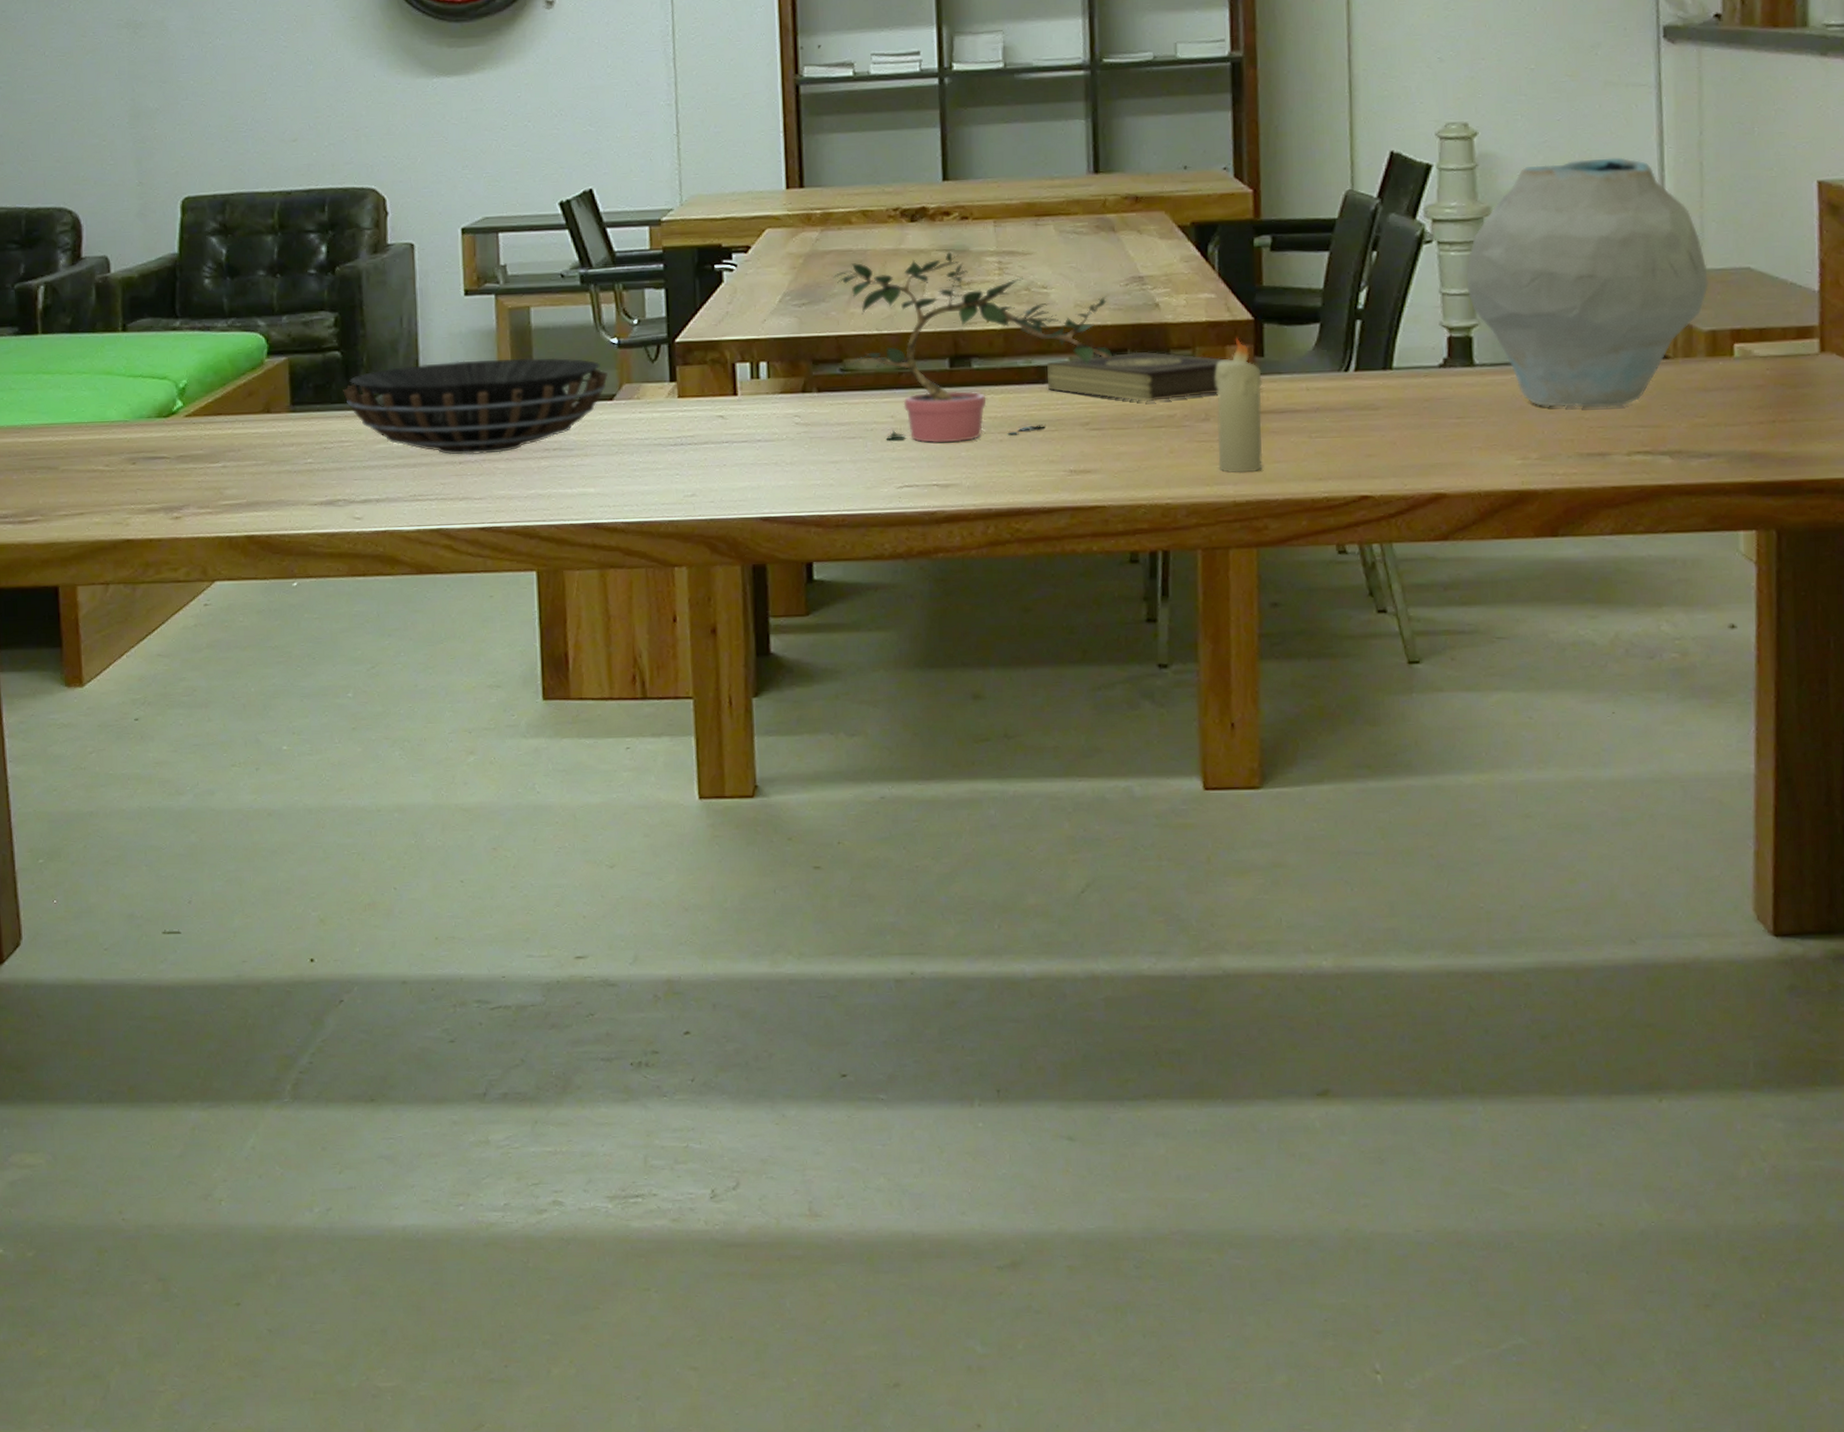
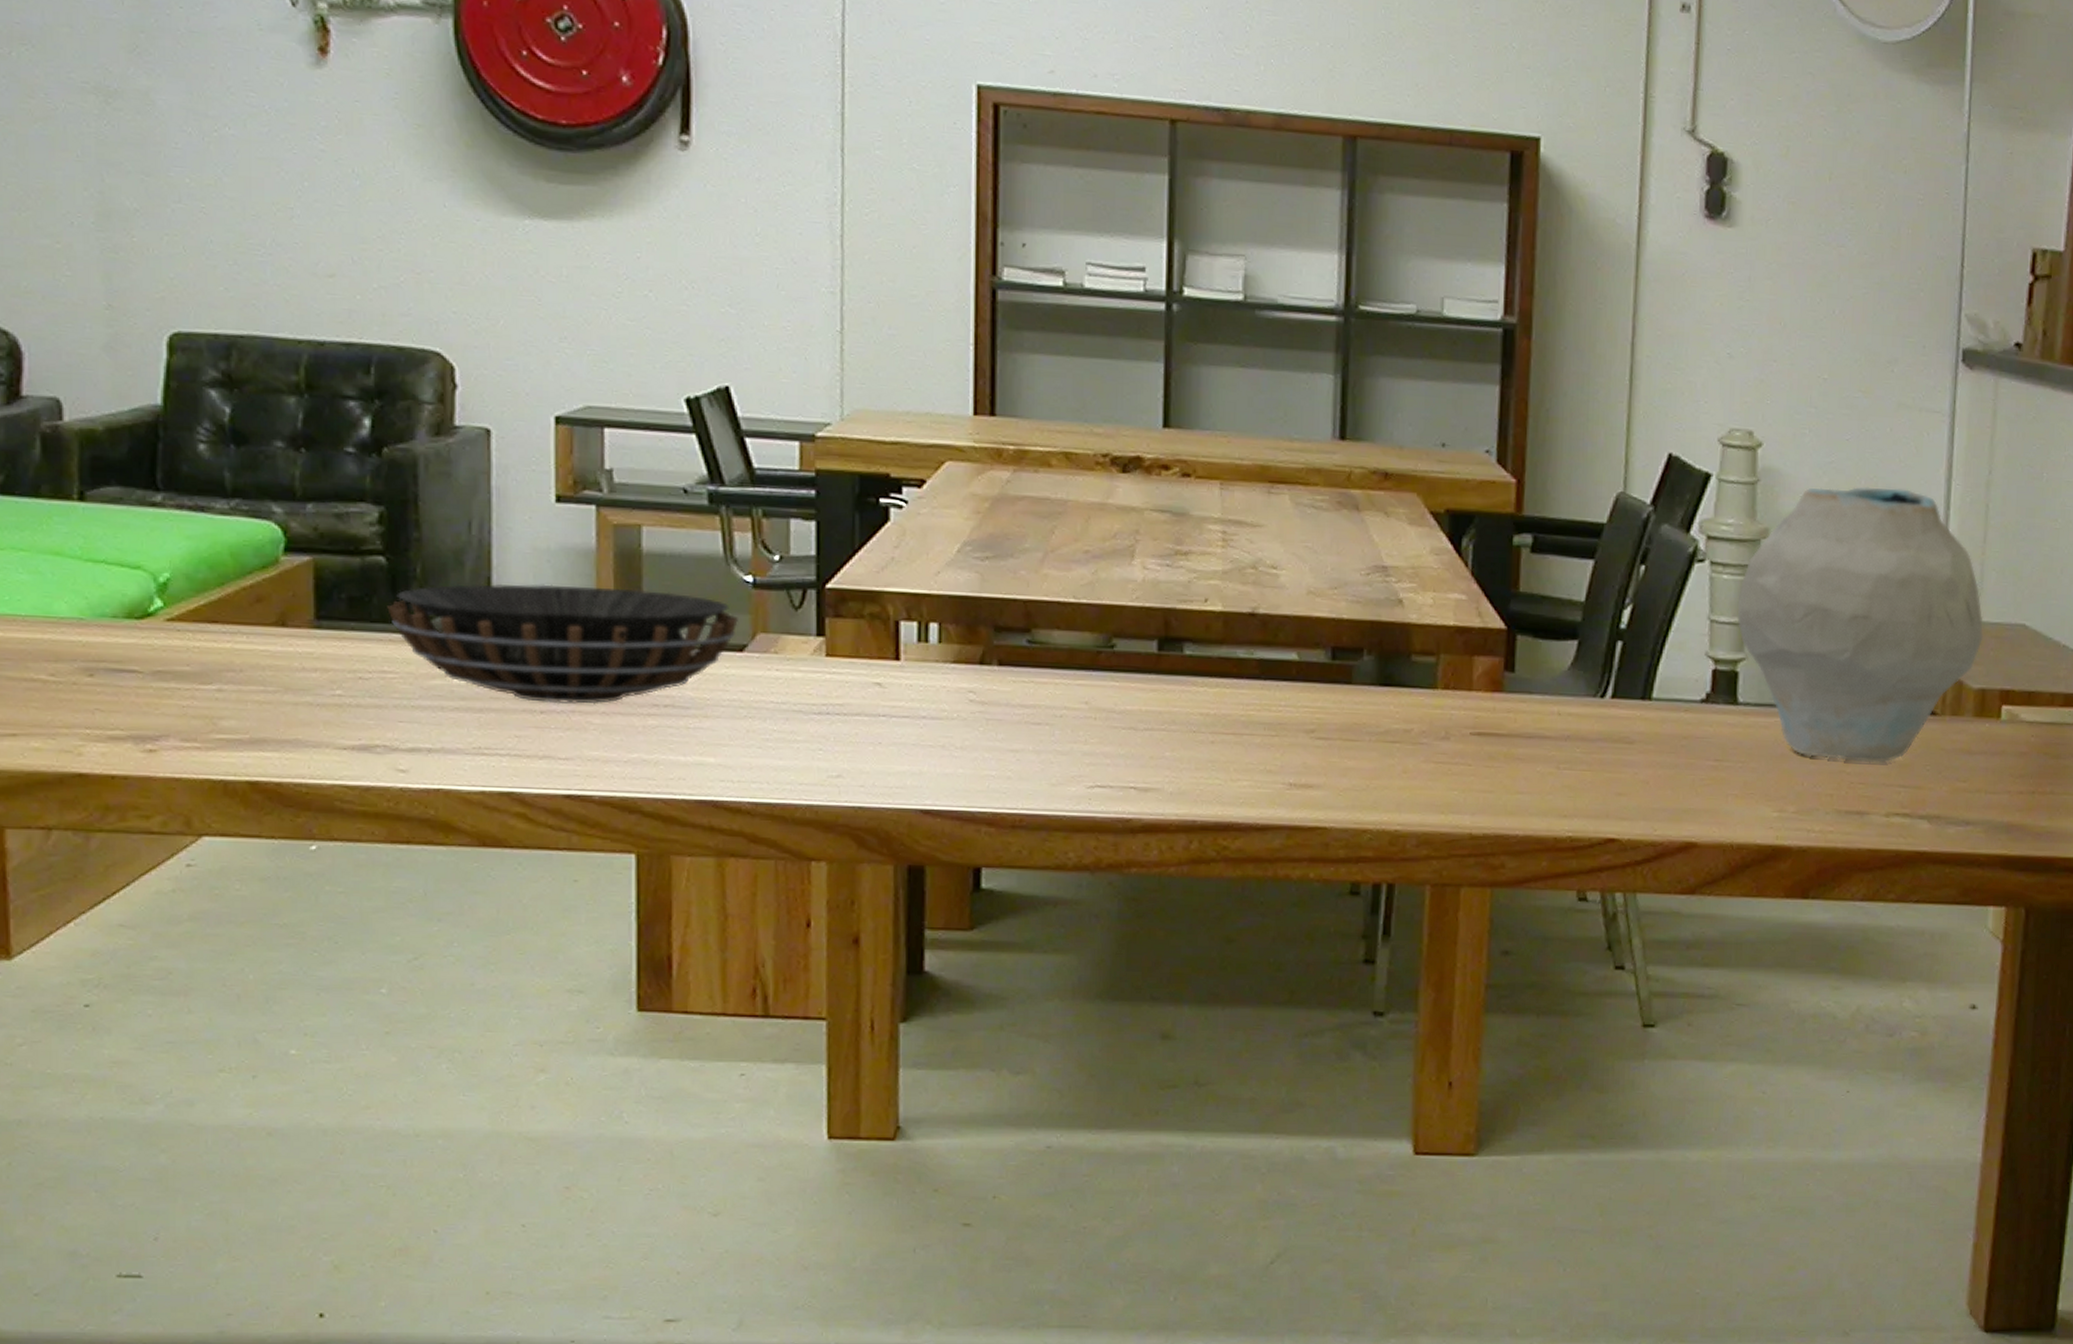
potted plant: present [832,251,1114,444] -> none [1024,513,1348,740]
book: present [1047,351,1249,402] -> none [1269,653,1498,713]
candle: present [1214,337,1263,474] -> none [1456,647,1511,803]

